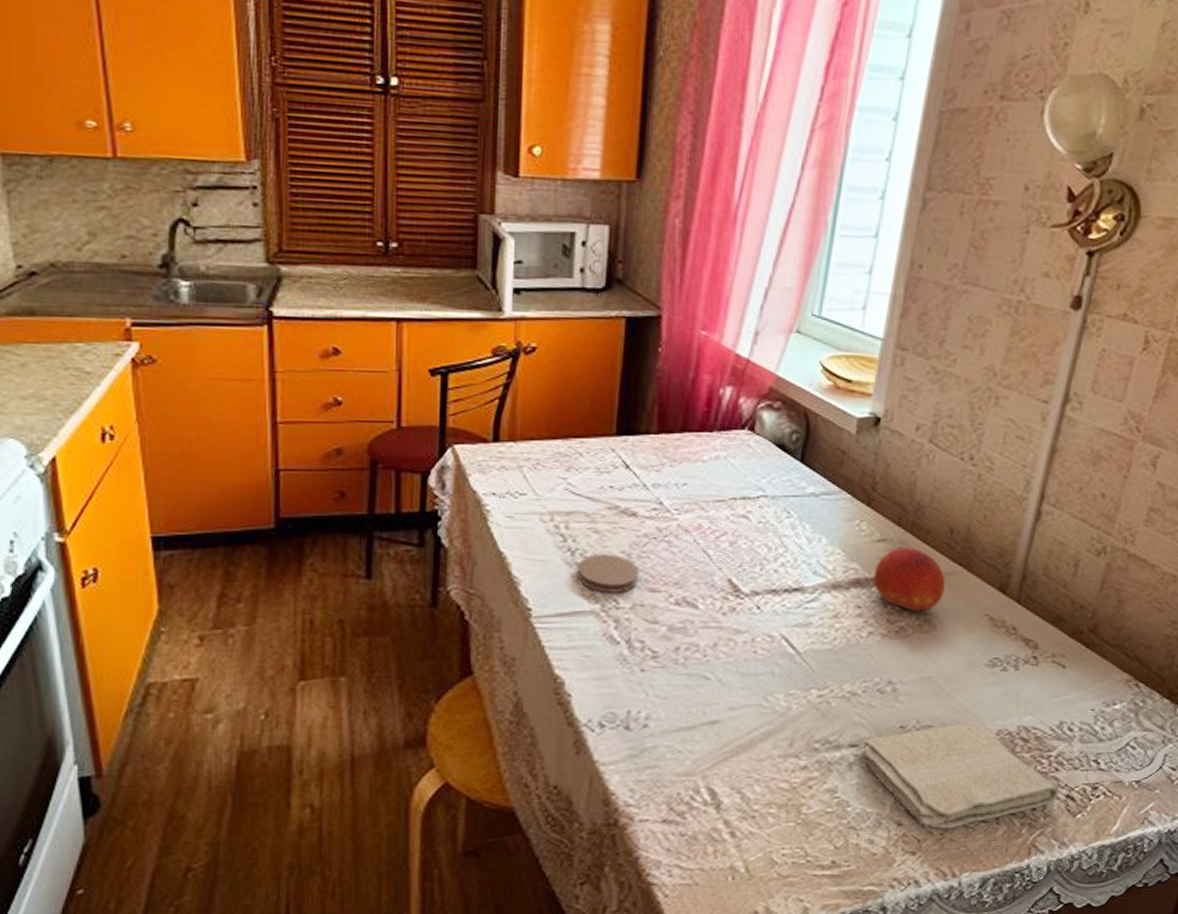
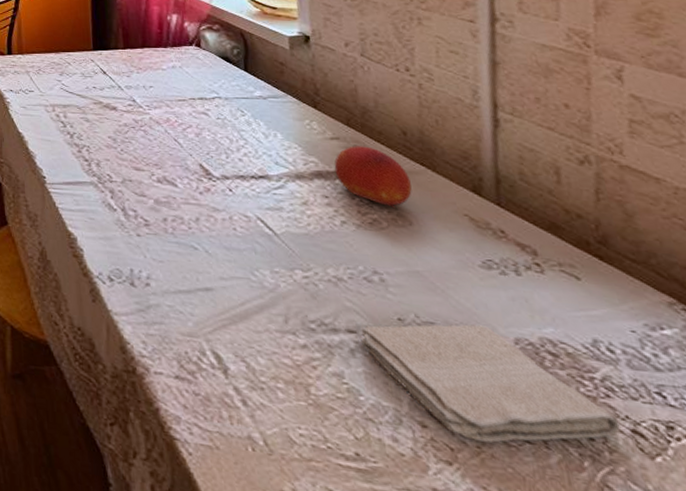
coaster: present [577,553,639,593] -> none [76,137,125,169]

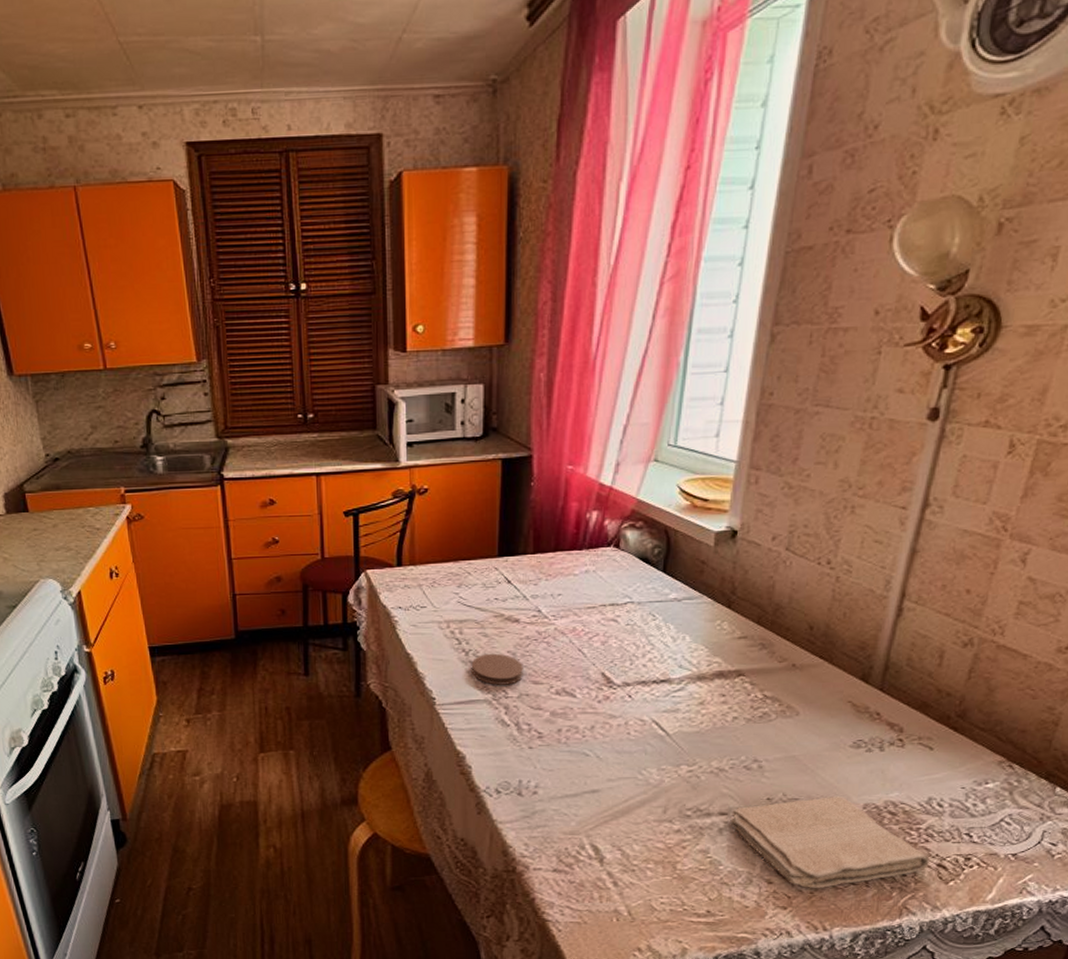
coaster: none [76,137,125,169] -> present [471,653,523,685]
fruit: present [334,146,412,211] -> none [736,643,806,703]

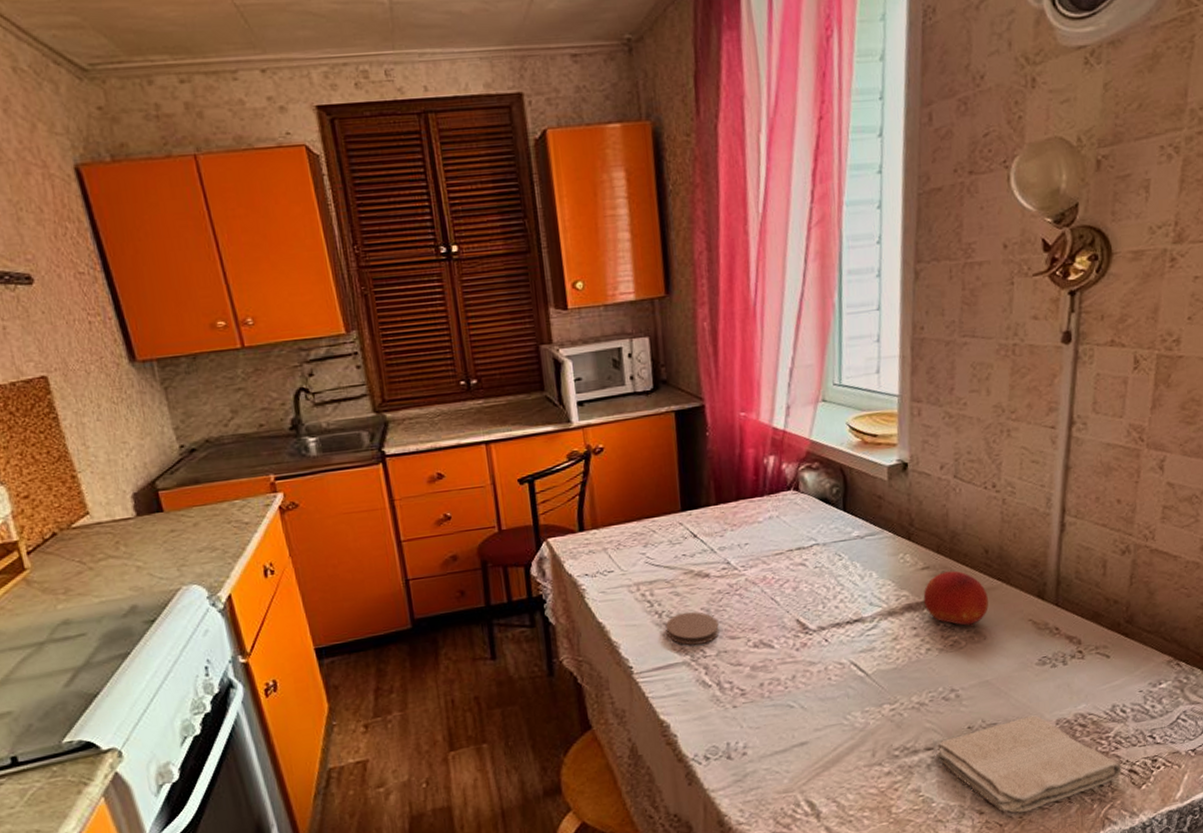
fruit: none [736,643,806,703] -> present [923,570,989,628]

